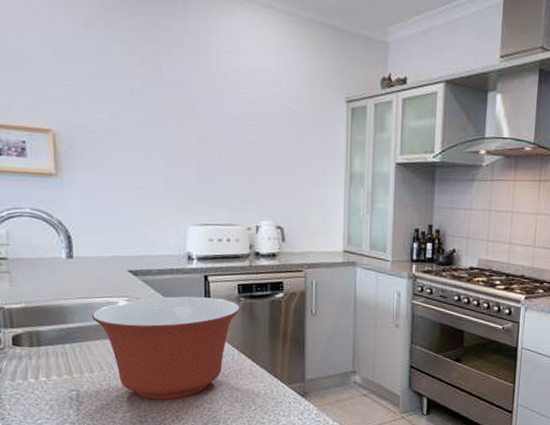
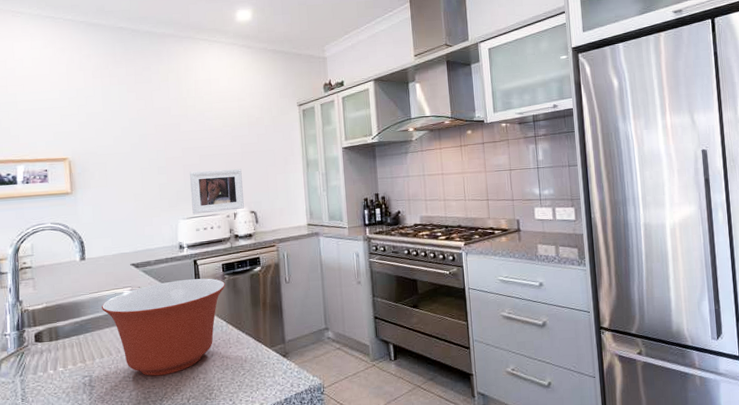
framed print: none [205,168,269,222] -> present [190,169,244,215]

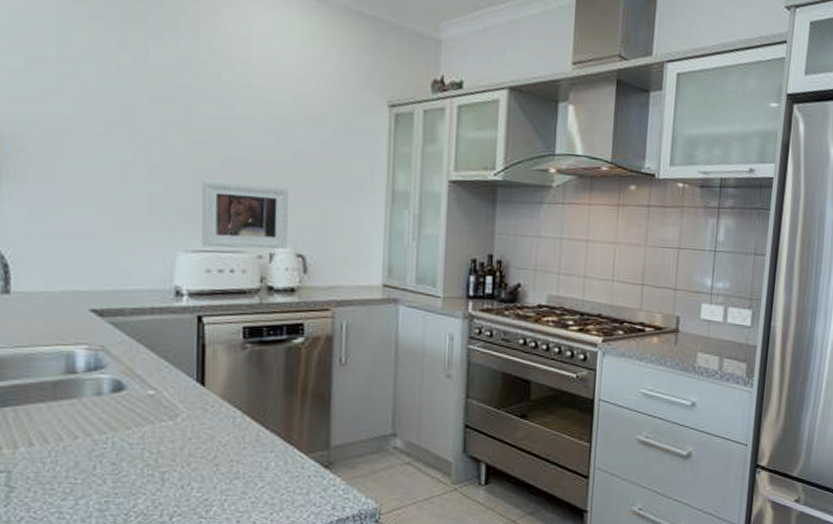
mixing bowl: present [101,278,225,376] -> none [33,343,245,480]

